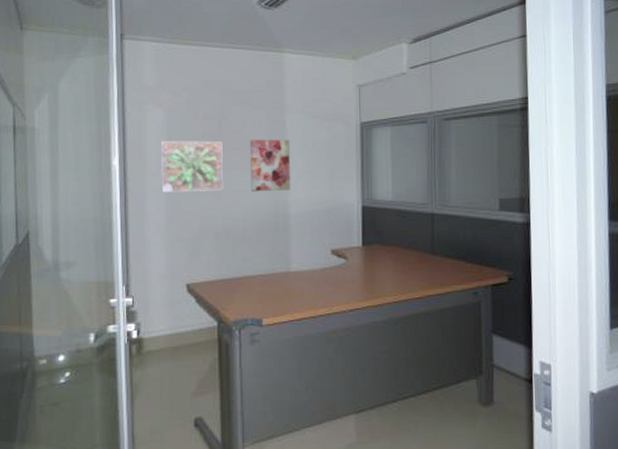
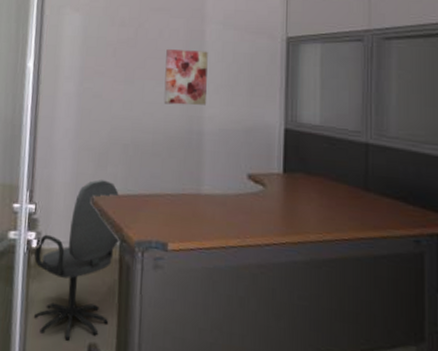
office chair: none [136,268,218,418] -> present [33,180,120,341]
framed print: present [160,140,224,193] -> none [72,45,138,101]

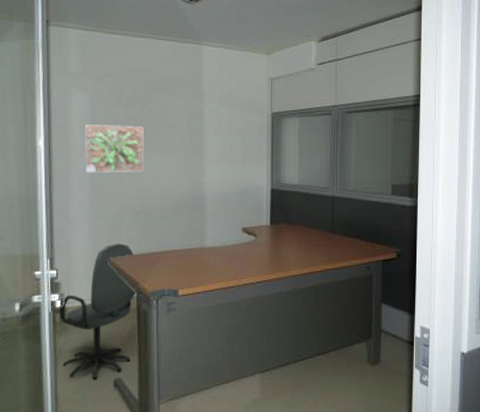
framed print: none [72,45,138,101] -> present [84,123,145,173]
wall art: present [164,49,208,105] -> none [169,126,207,174]

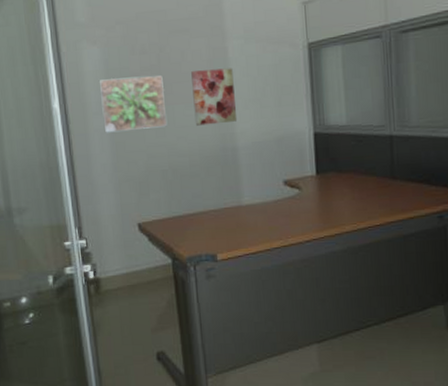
office chair: present [59,243,137,380] -> none [93,207,173,353]
wall art: none [169,126,207,174] -> present [191,68,238,126]

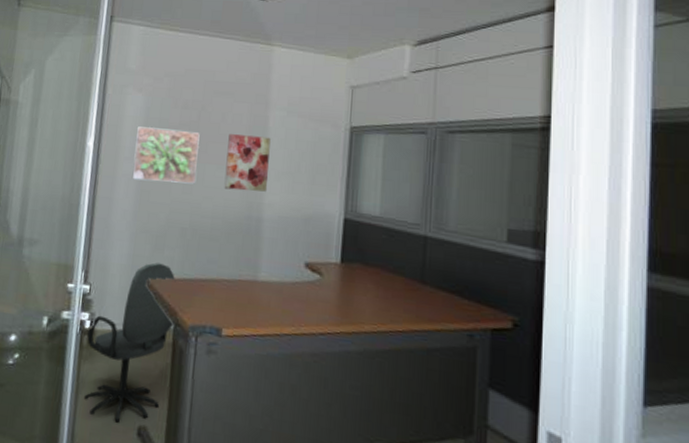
office chair: none [93,207,173,353] -> present [83,263,176,423]

